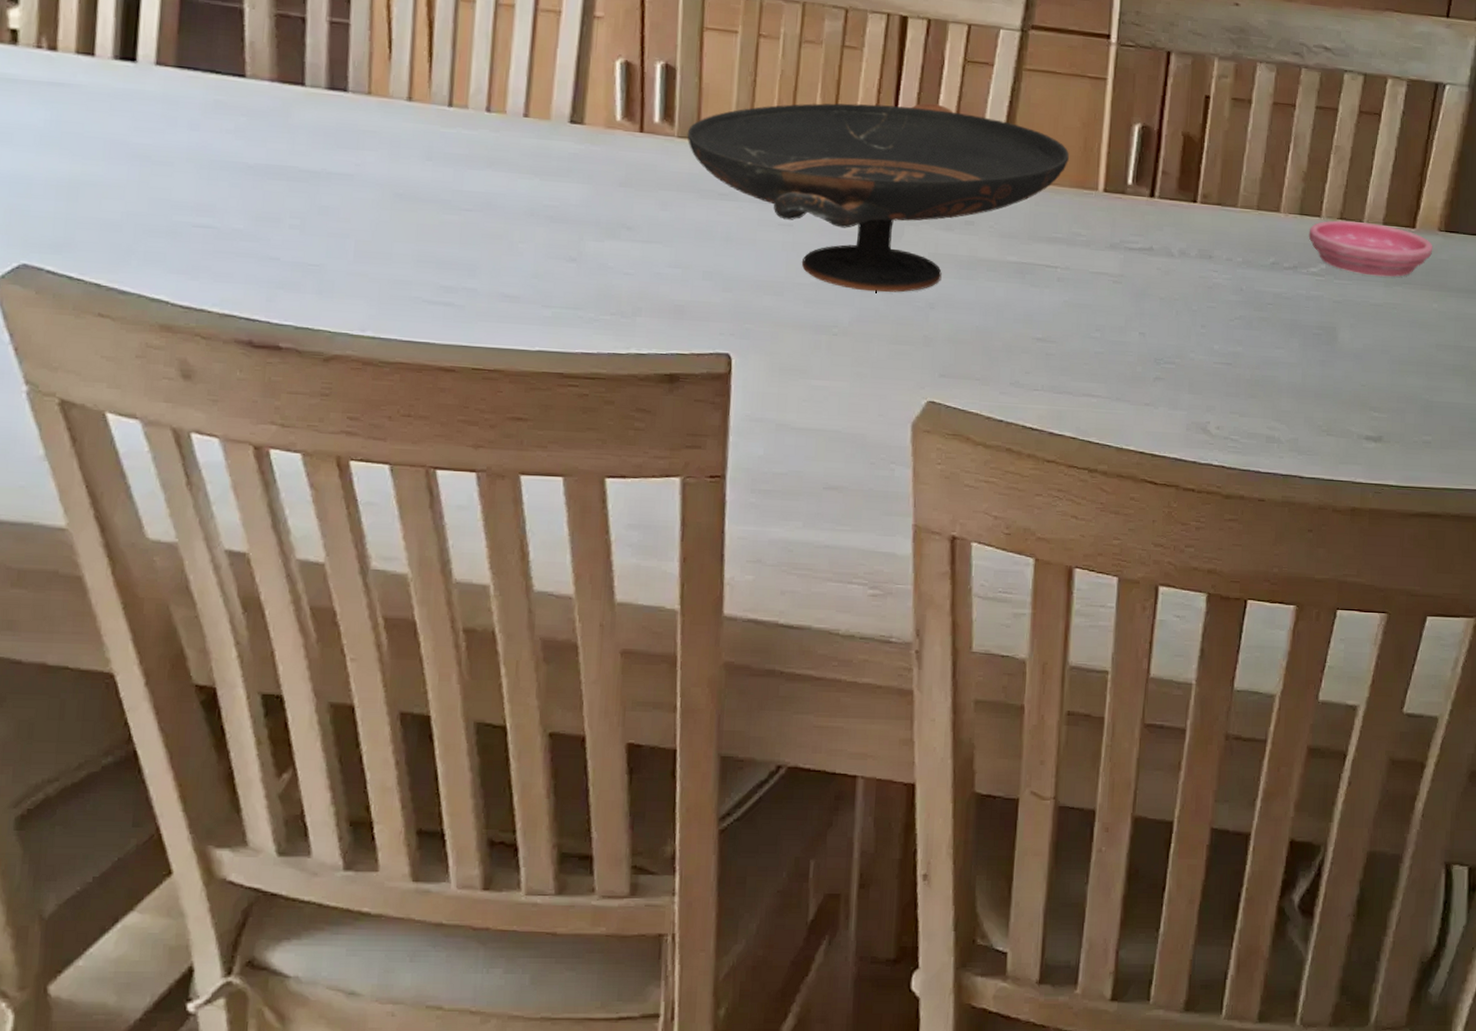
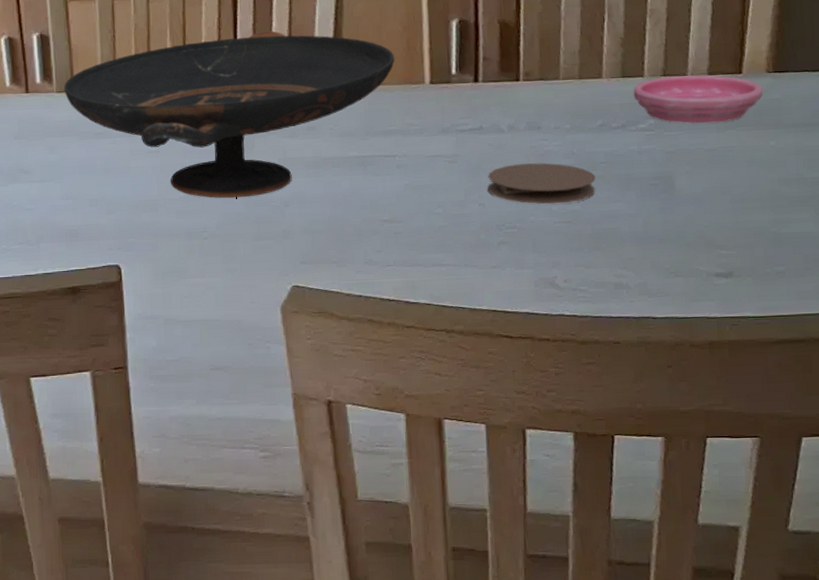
coaster: none [1150,293,1261,344] -> present [488,163,596,205]

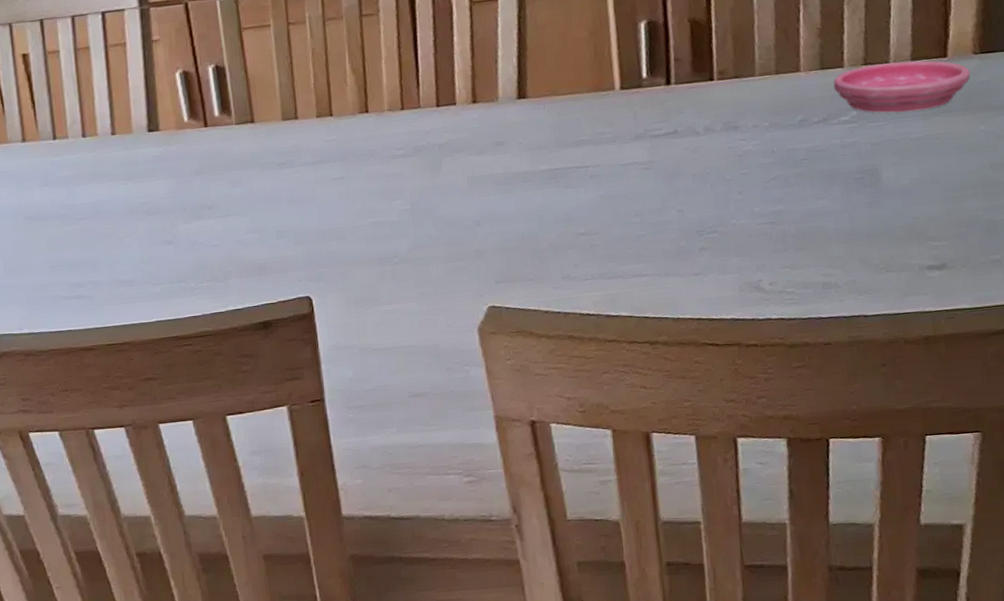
decorative bowl: present [63,31,394,199] -> none [243,46,582,222]
coaster: present [488,163,596,205] -> none [685,163,798,207]

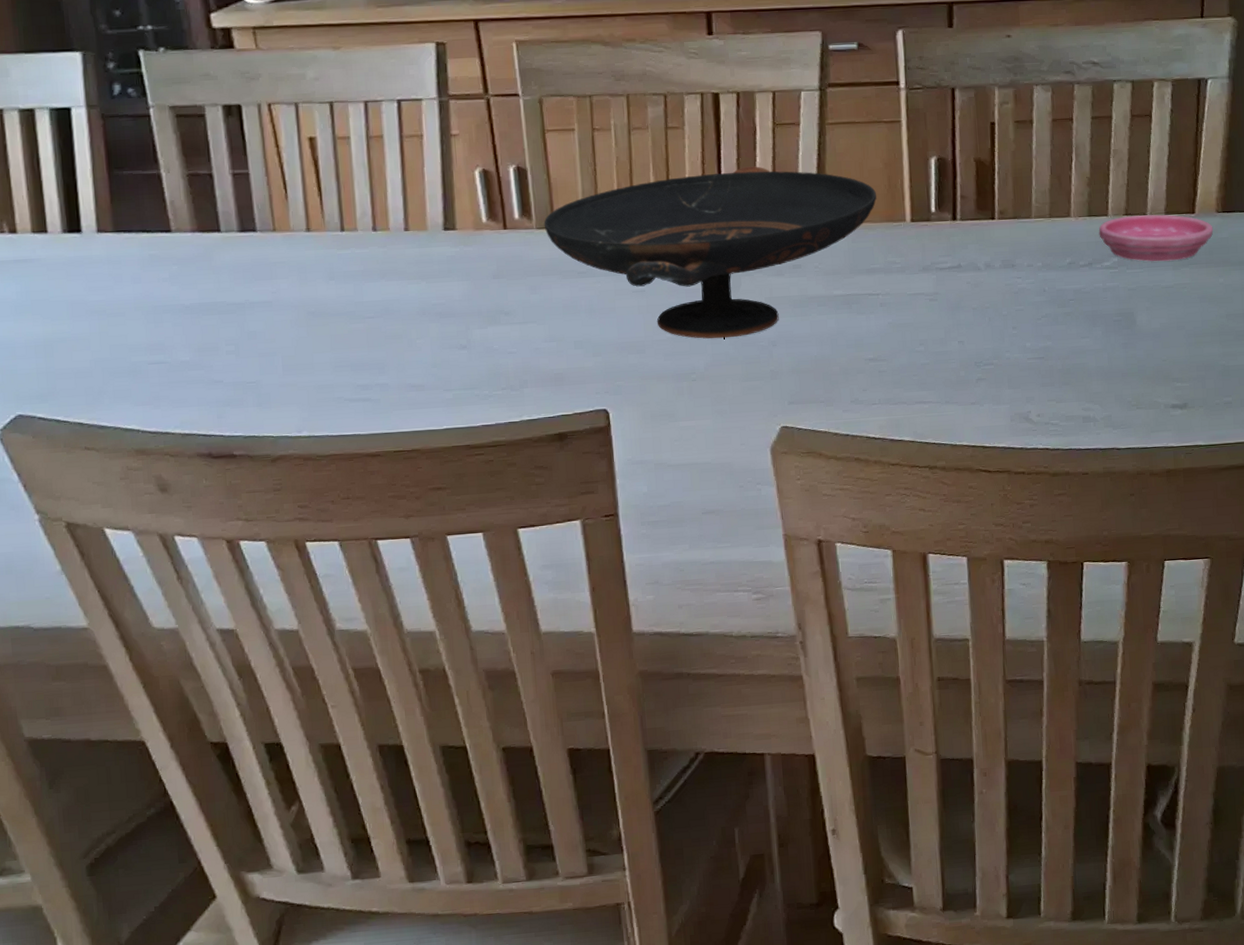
decorative bowl: none [243,46,582,222] -> present [543,166,877,339]

